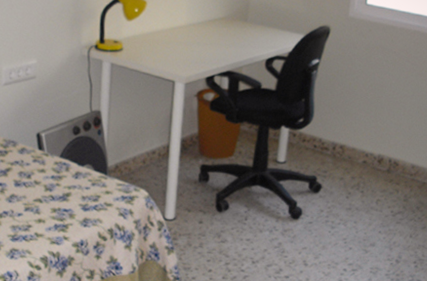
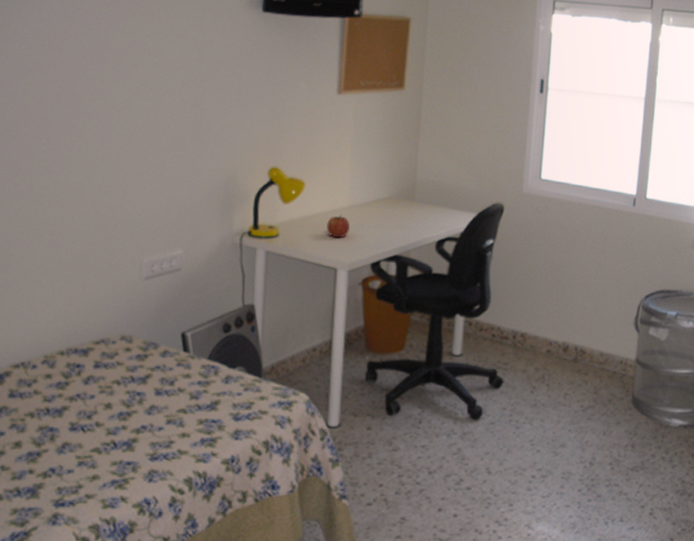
fruit: none [166,32,187,53] -> present [327,215,350,237]

